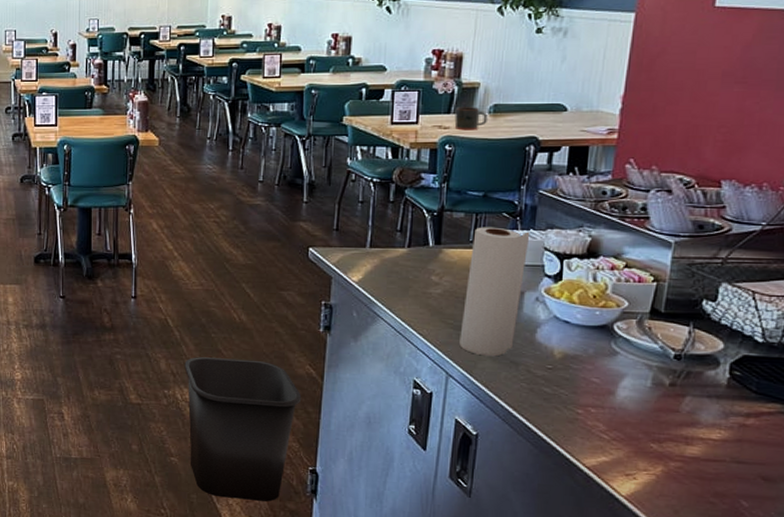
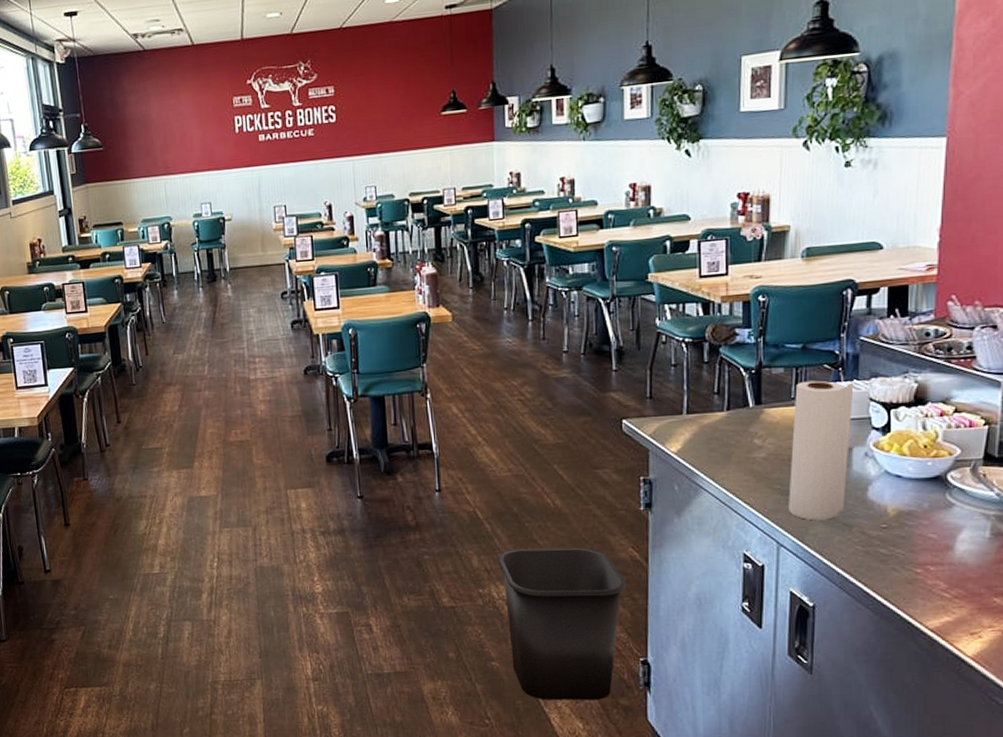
mug: present [454,107,488,130] -> none [766,252,801,279]

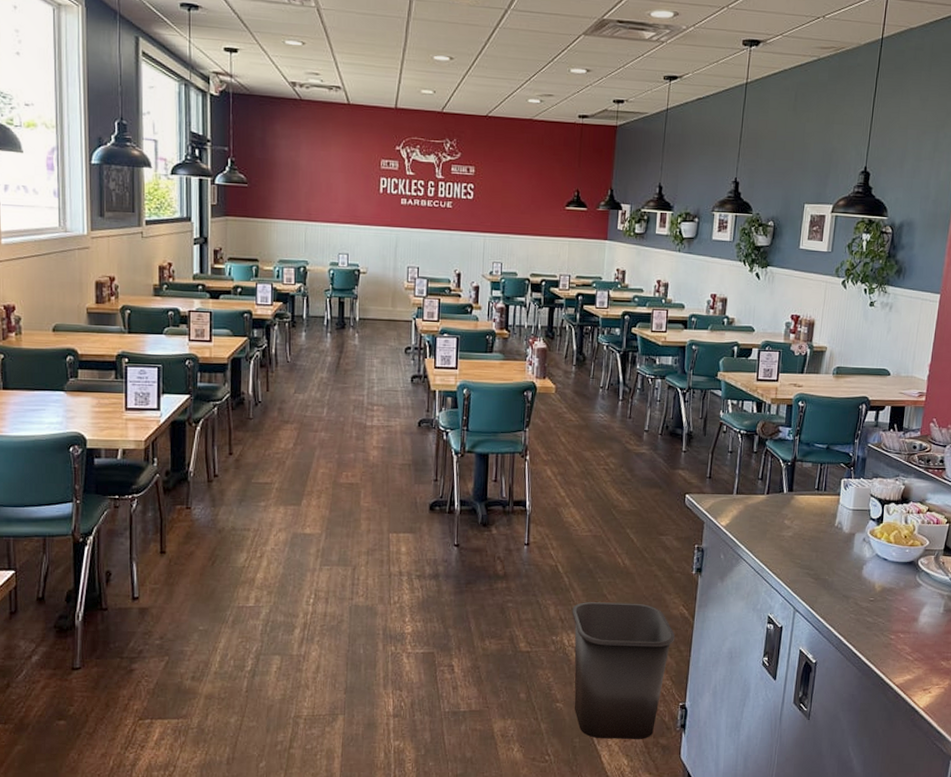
paper towel roll: present [788,380,854,521] -> none [805,476,861,592]

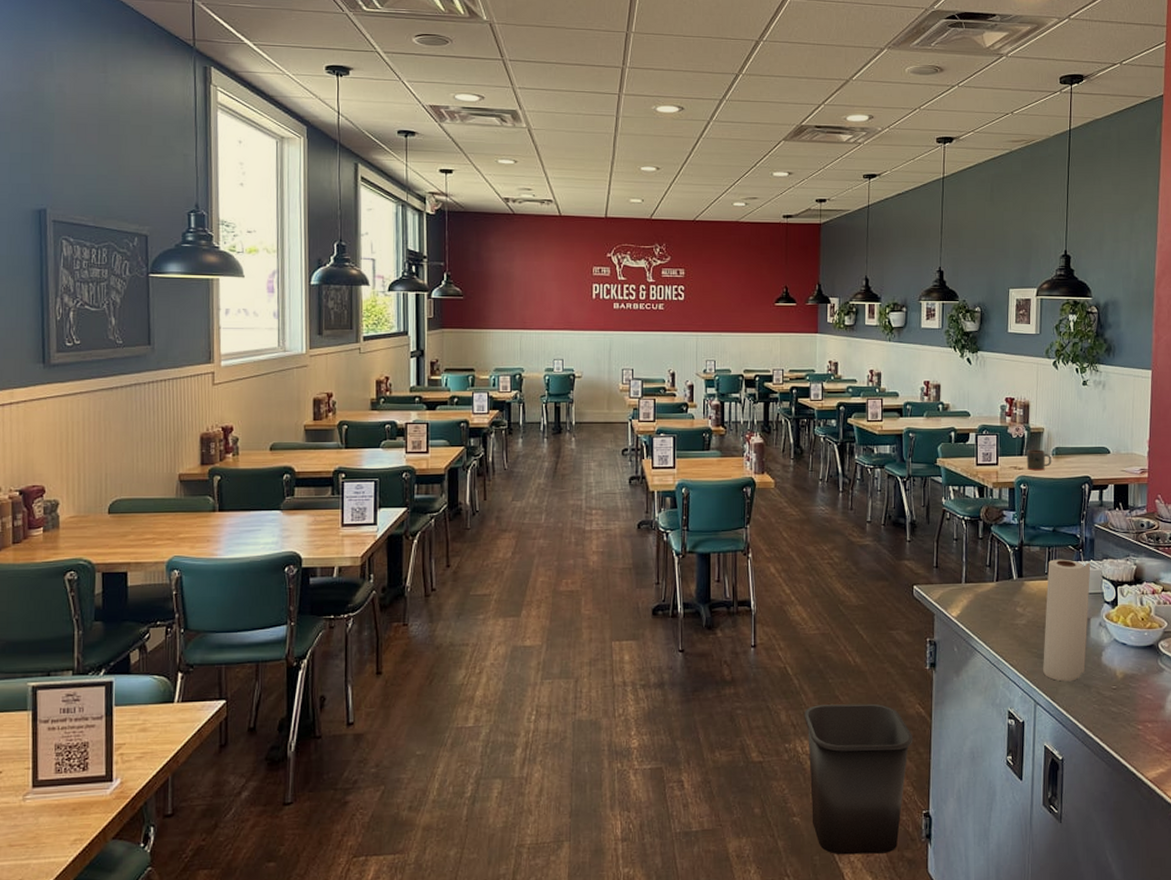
paper towel roll: none [805,476,861,592] -> present [1043,559,1091,682]
mug: none [806,368,832,389] -> present [1026,449,1052,471]

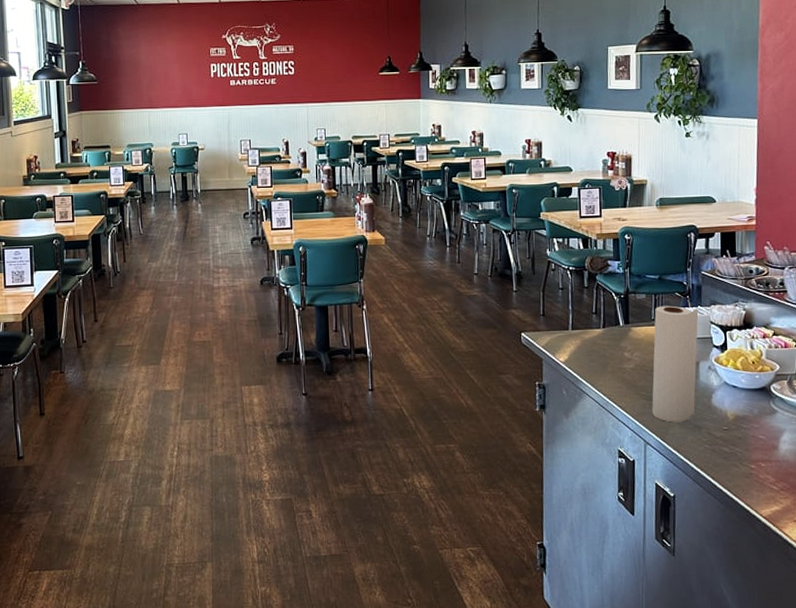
waste bin: present [804,703,914,855] -> none [420,442,526,581]
mug: present [1026,449,1052,471] -> none [630,201,656,222]

